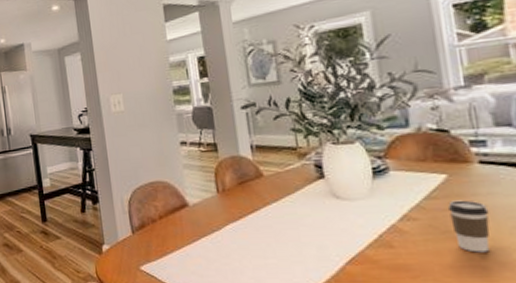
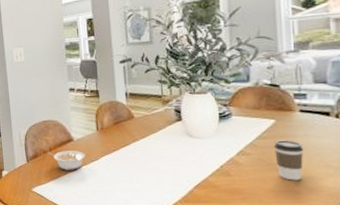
legume: none [157,218,205,243] -> present [47,150,86,170]

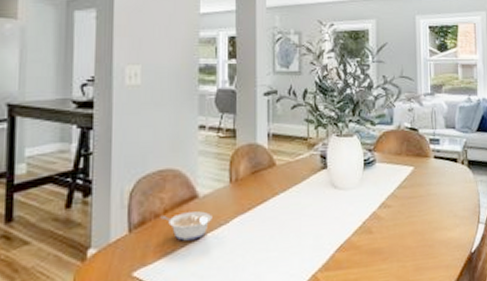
coffee cup: present [273,140,304,181] -> none [411,189,437,234]

